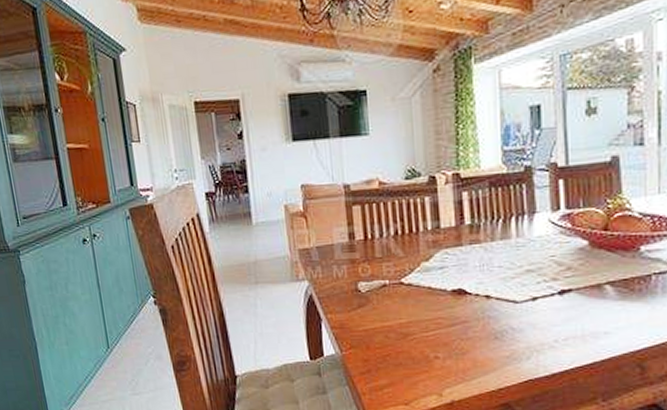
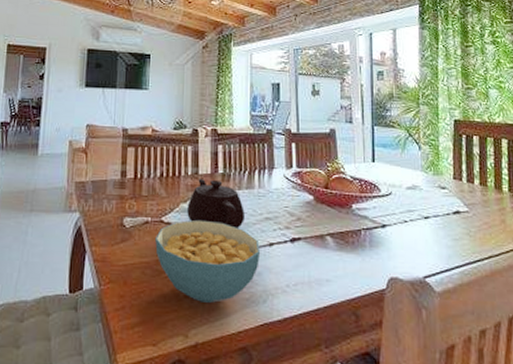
cereal bowl: none [396,278,521,364] -> present [155,219,260,304]
teapot: none [430,232,500,286] -> present [187,179,244,230]

